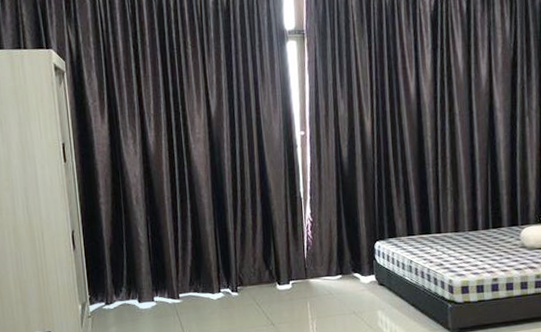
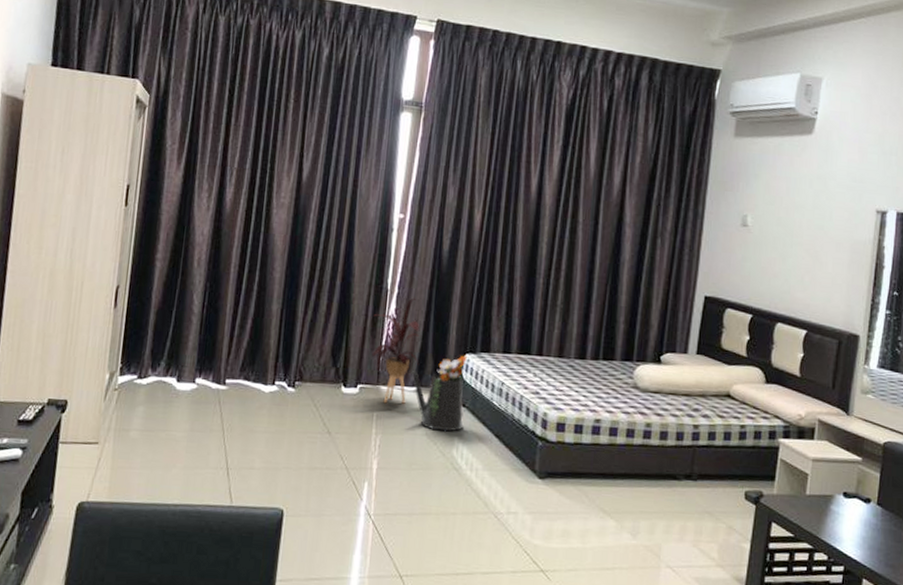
house plant: none [293,202,338,293] -> present [371,298,422,404]
watering can: none [334,243,391,309] -> present [412,355,477,432]

